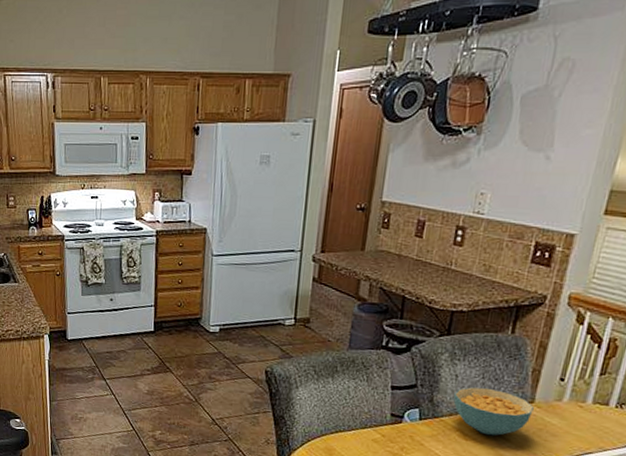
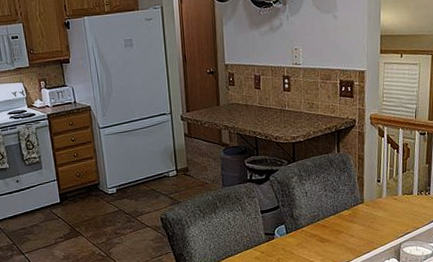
cereal bowl: present [453,387,534,436] -> none [308,197,365,235]

